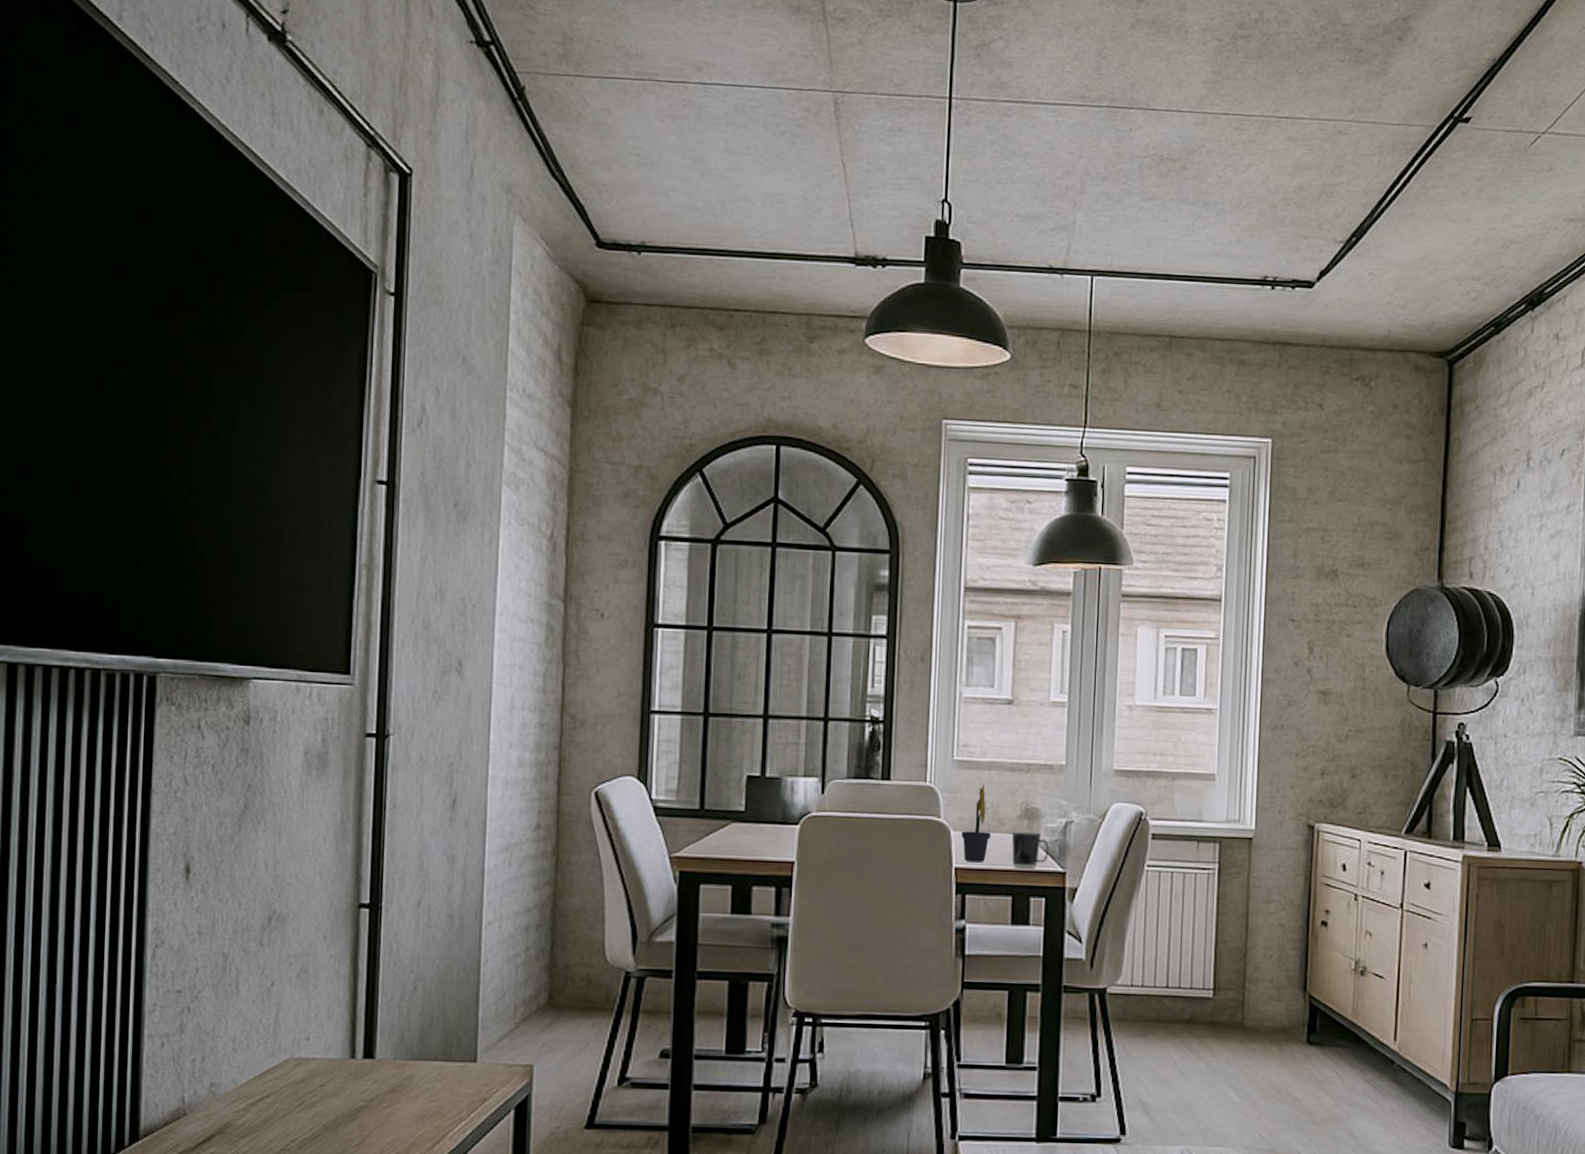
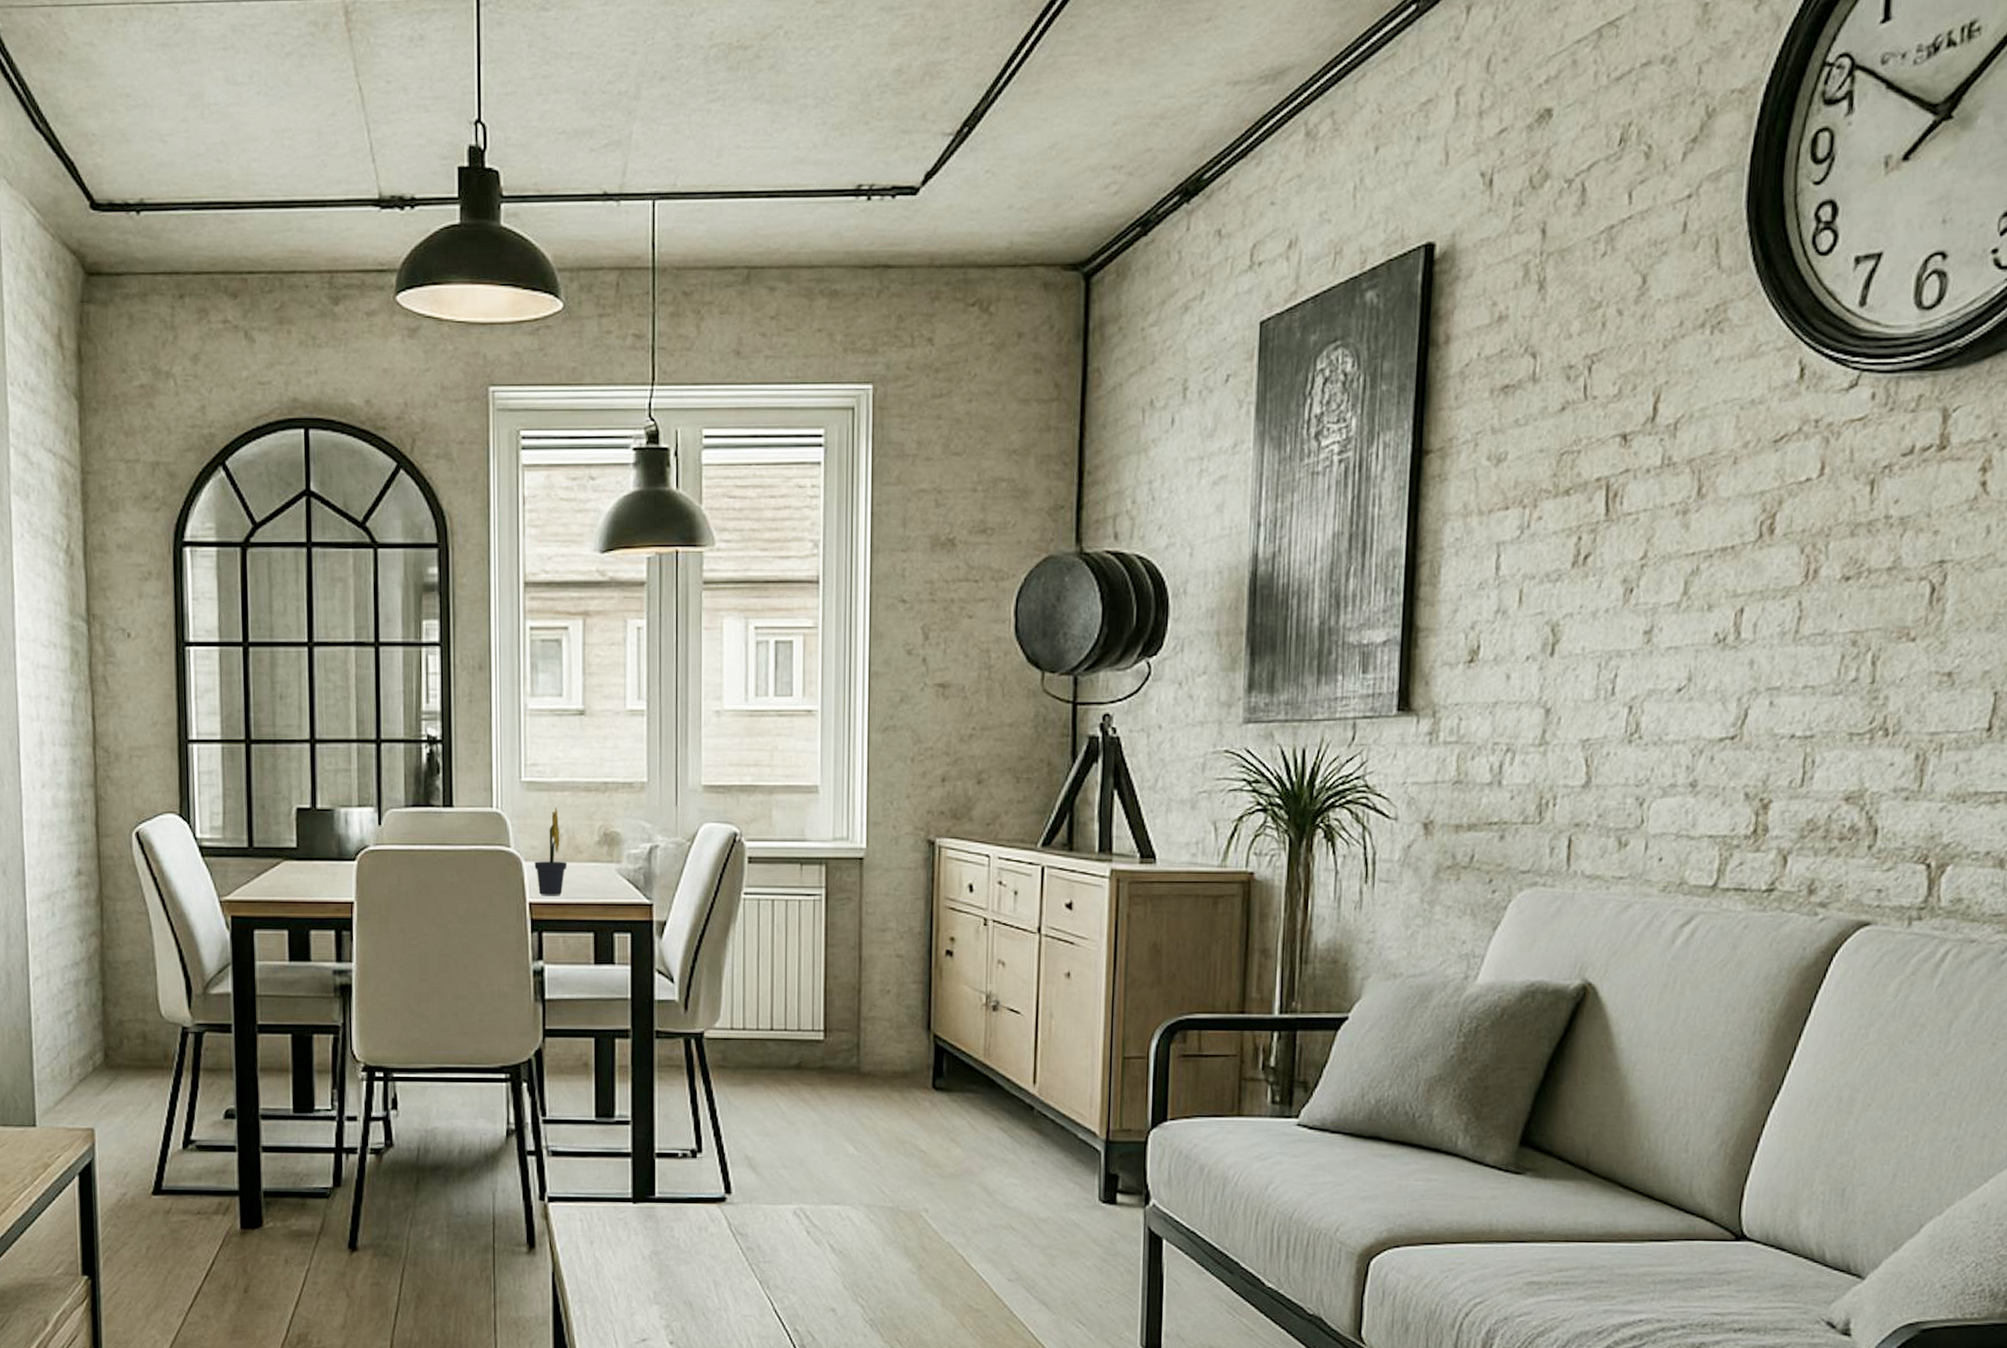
mug: present [1011,831,1049,868] -> none [590,859,632,901]

